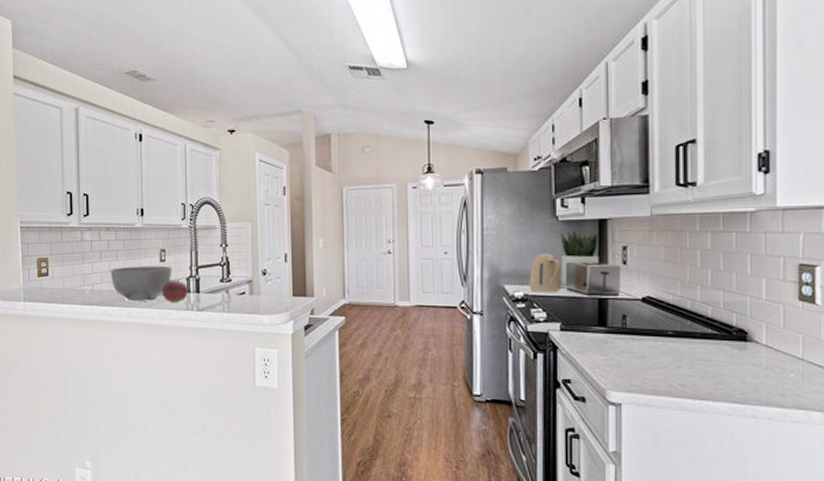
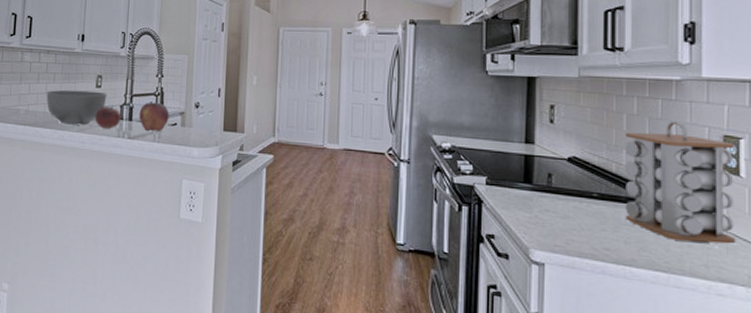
fruit: none [206,271,237,303] -> present [139,100,169,132]
kettle: present [529,253,562,293] -> none [457,106,490,147]
planter: present [560,231,600,289] -> none [488,86,527,143]
toaster: present [565,261,622,297] -> none [492,116,548,154]
spice rack: none [699,253,812,372] -> present [624,121,736,244]

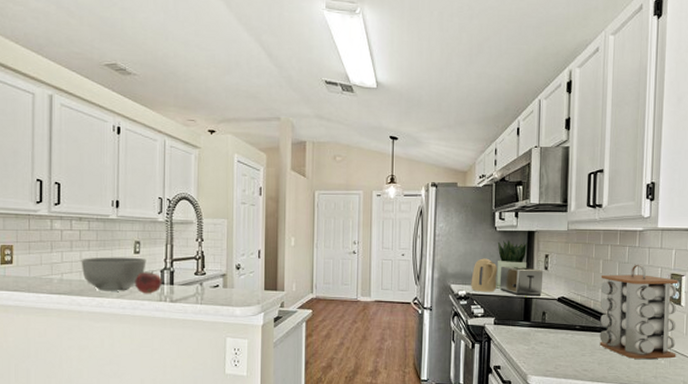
fruit: present [139,100,169,132] -> none [180,264,211,295]
kettle: none [457,106,490,147] -> present [471,258,498,292]
planter: none [488,86,527,143] -> present [496,240,527,289]
toaster: none [492,116,548,154] -> present [499,266,544,296]

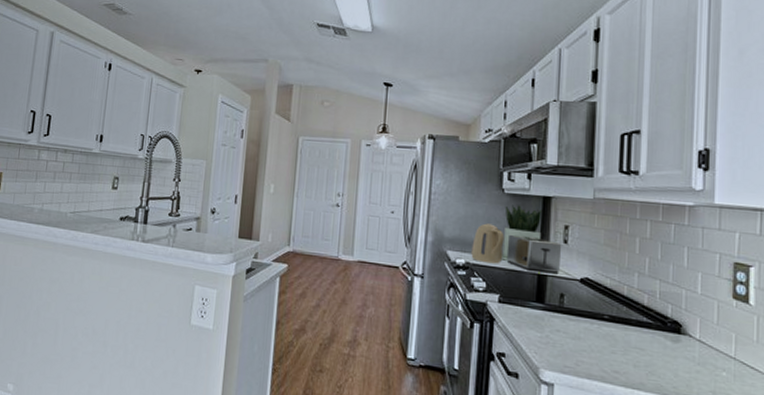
bowl: present [81,257,146,291] -> none [61,190,123,227]
fruit: present [135,271,162,294] -> none [109,208,136,232]
spice rack: present [599,264,678,359] -> none [635,246,744,372]

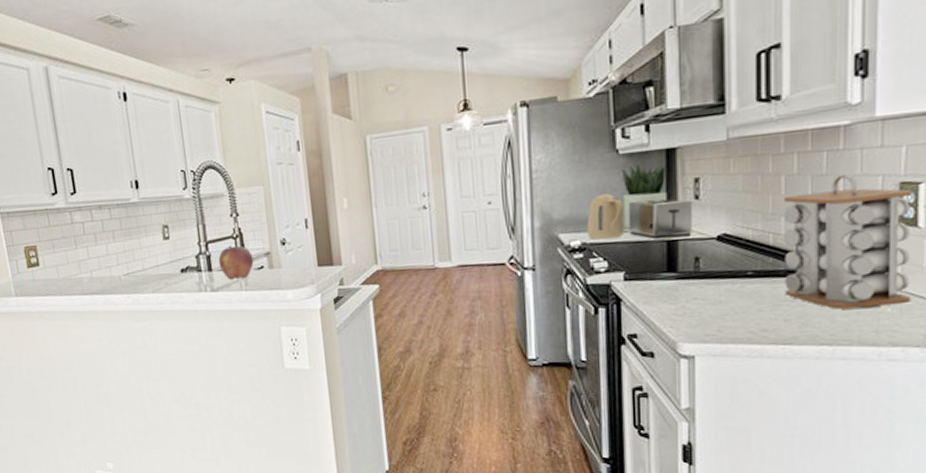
fruit: none [154,204,185,237] -> present [218,245,254,281]
spice rack: none [635,246,744,372] -> present [783,174,913,310]

